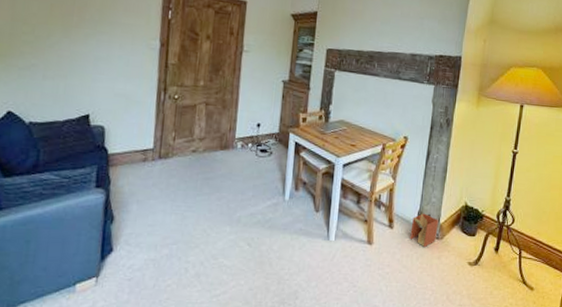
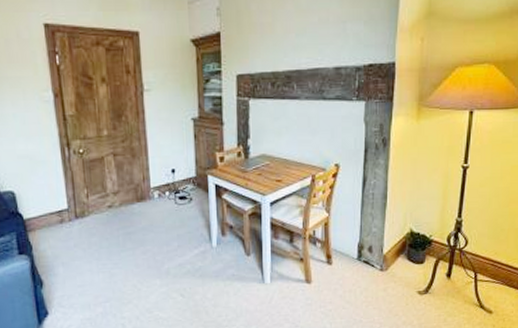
architectural model: present [410,213,439,247] -> none [351,245,381,280]

